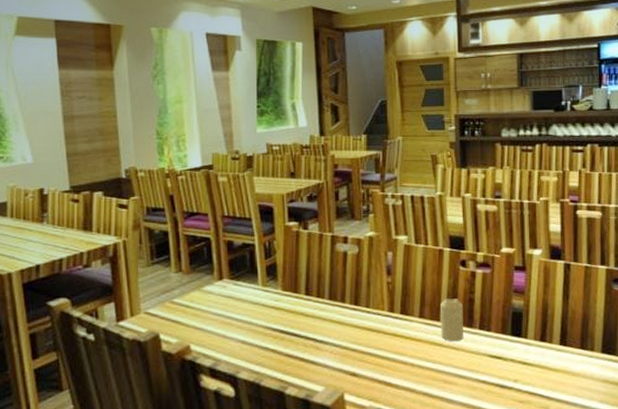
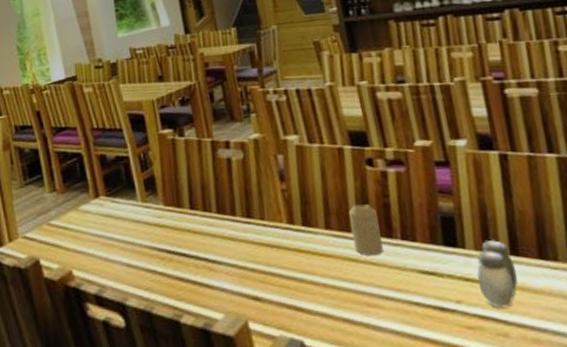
salt and pepper shaker: none [533,333,563,387] -> present [477,240,518,309]

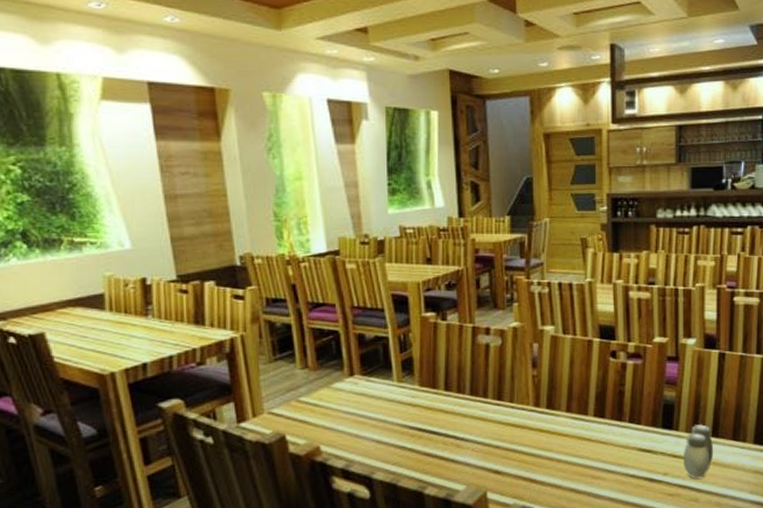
candle: present [349,204,384,256] -> none [589,391,612,436]

